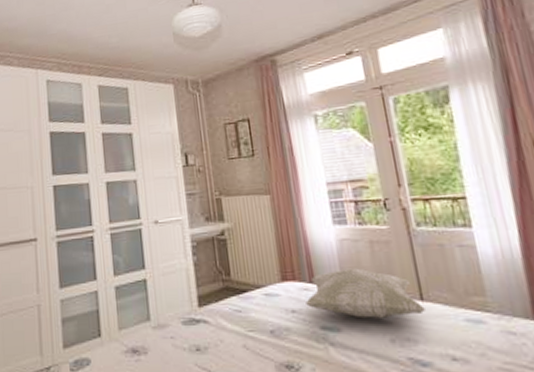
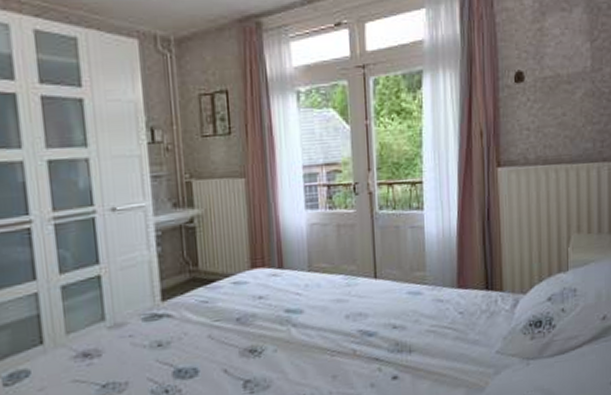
decorative pillow: present [306,268,425,319] -> none [273,251,377,299]

